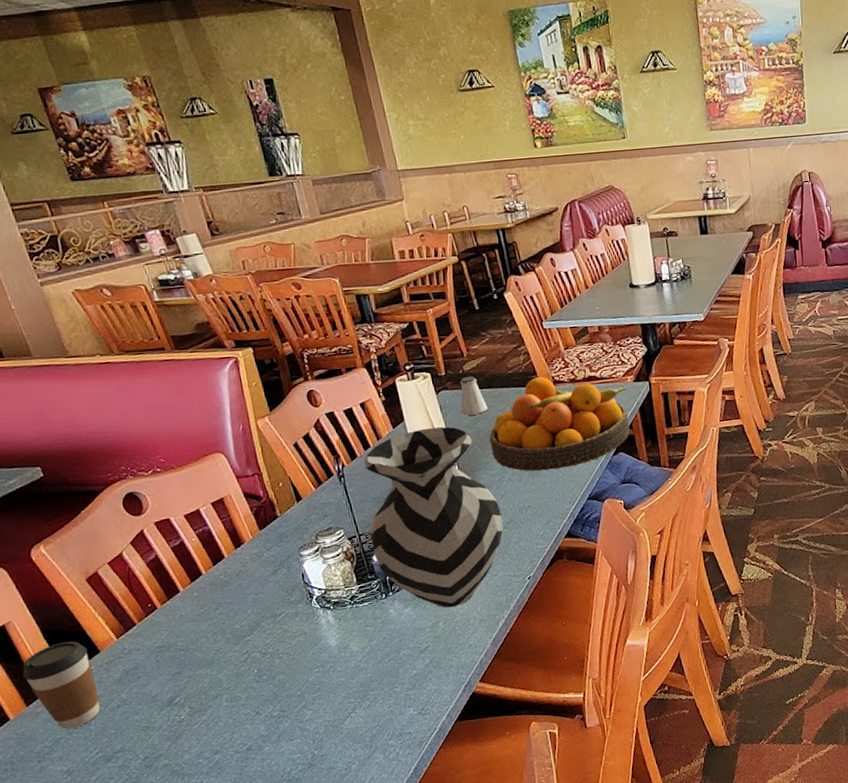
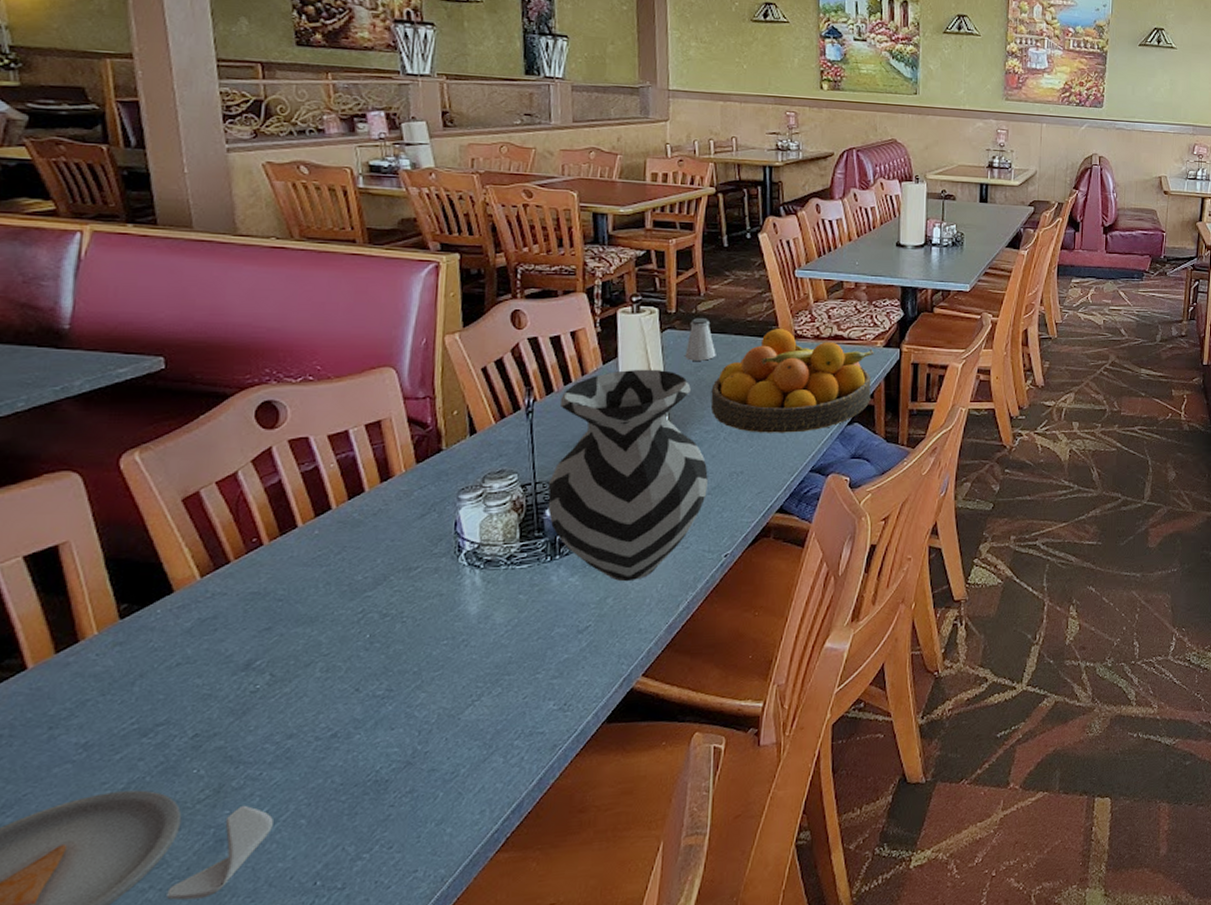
coffee cup: present [22,641,100,729] -> none [62,574,159,688]

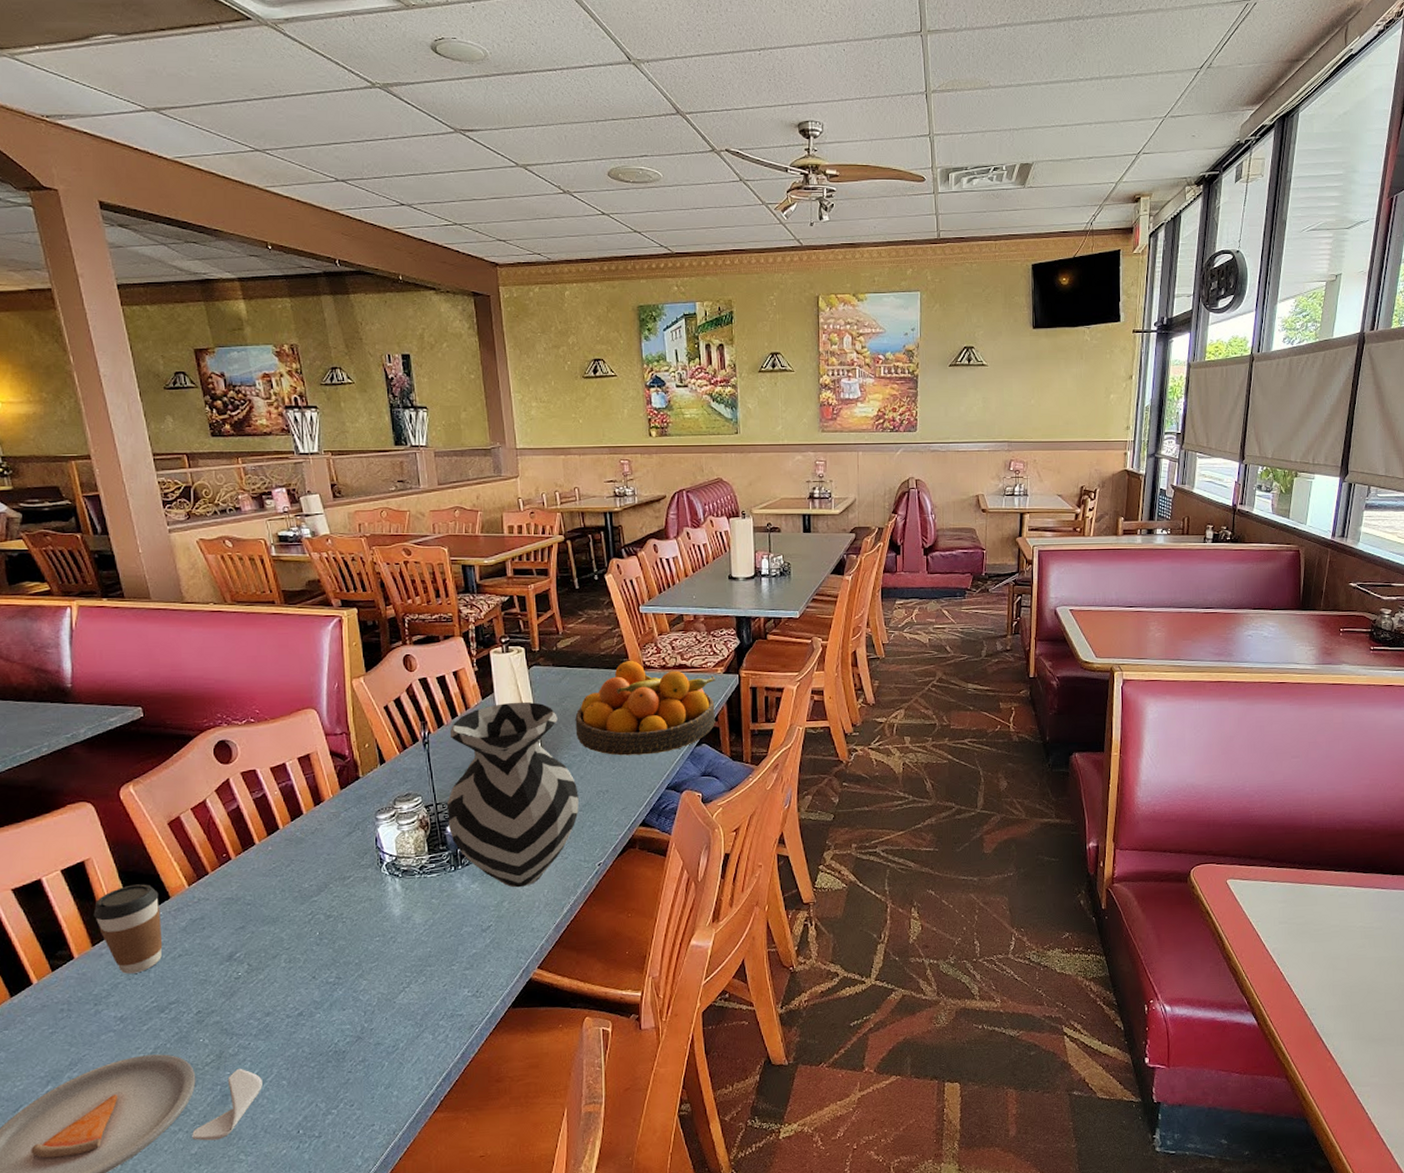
coffee cup: none [62,574,159,688] -> present [93,884,163,974]
saltshaker: present [685,318,716,361] -> none [550,654,577,693]

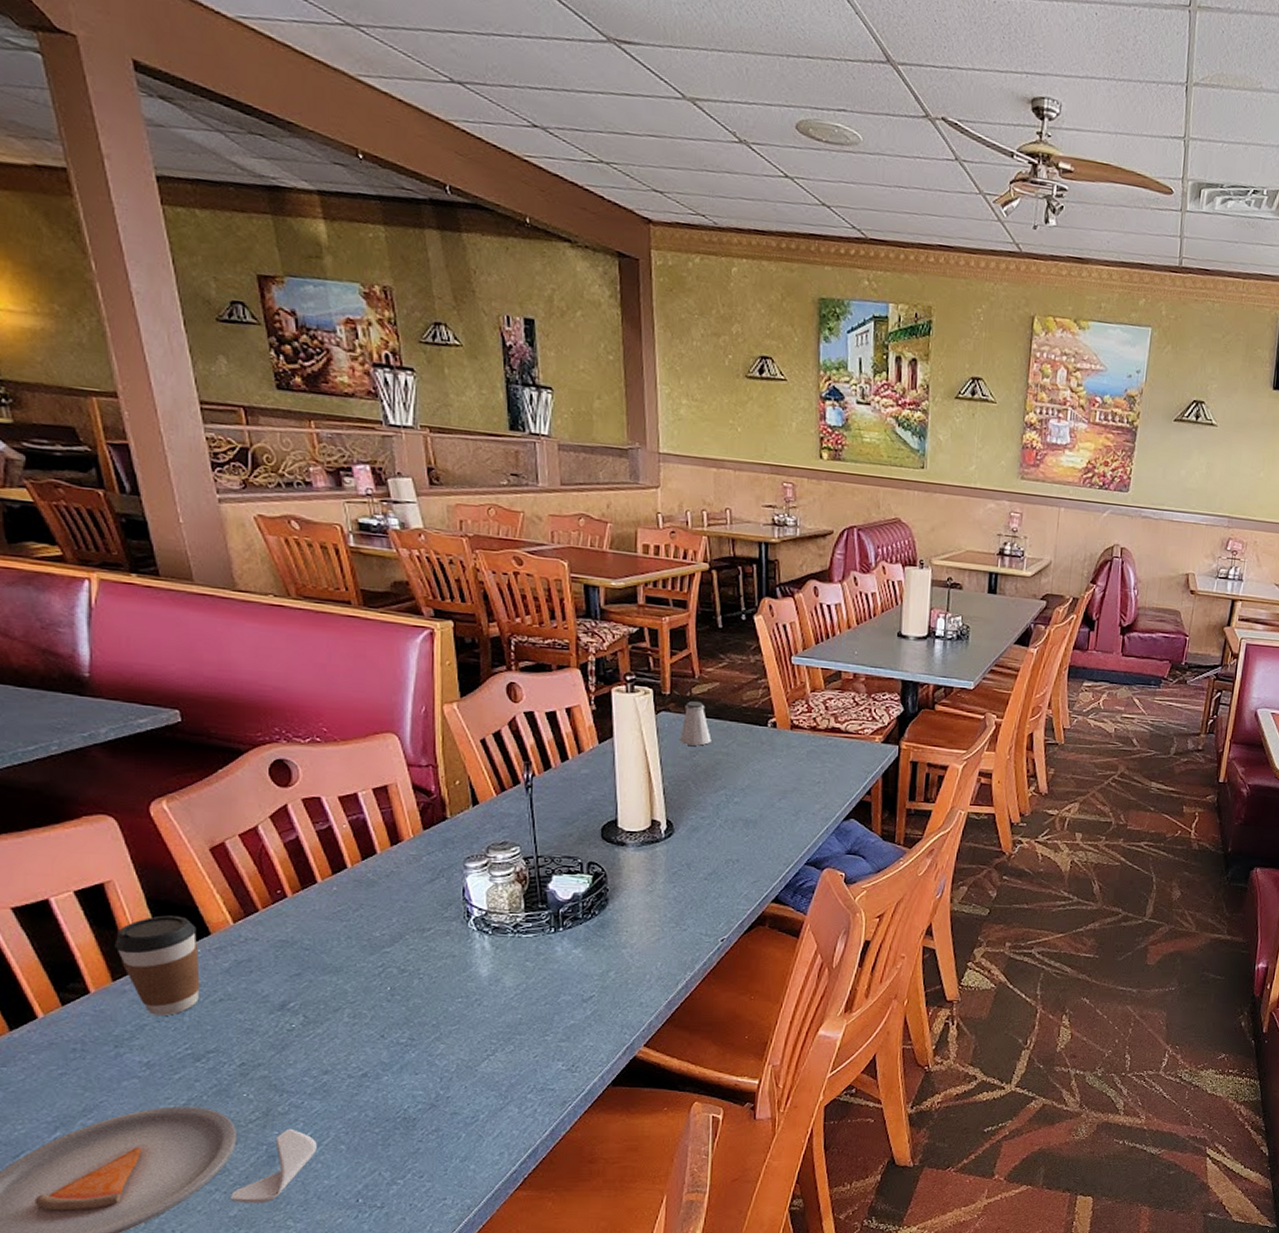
vase: present [447,701,579,888] -> none [550,750,704,958]
saltshaker: none [550,654,577,693] -> present [680,701,712,746]
fruit bowl: present [575,661,715,756] -> none [706,717,872,825]

